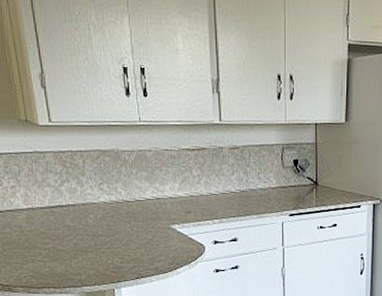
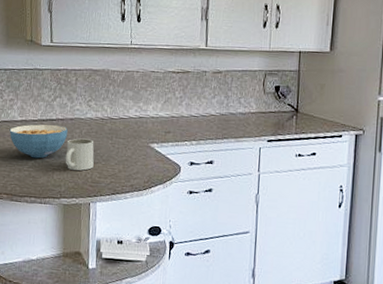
cereal bowl: none [15,211,81,248] -> present [9,124,68,159]
mug: none [81,224,114,257] -> present [65,138,94,171]

